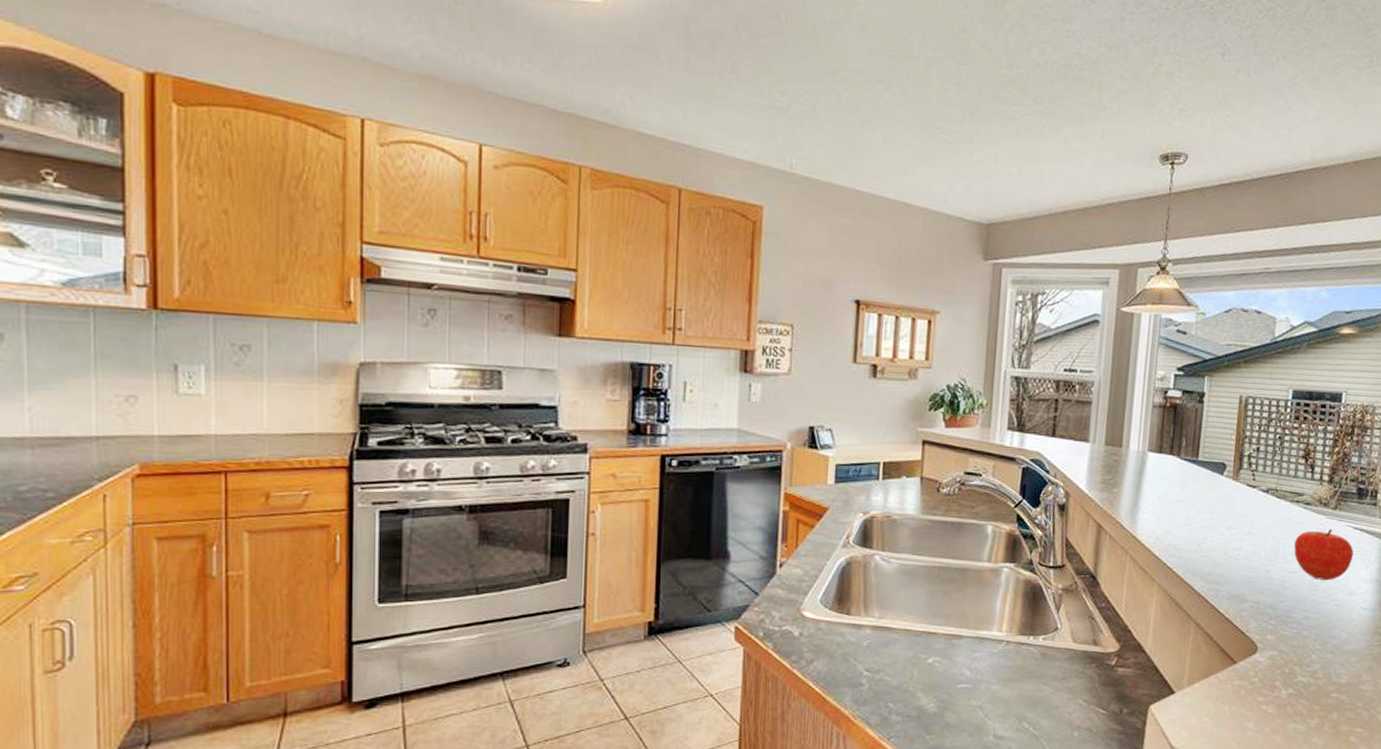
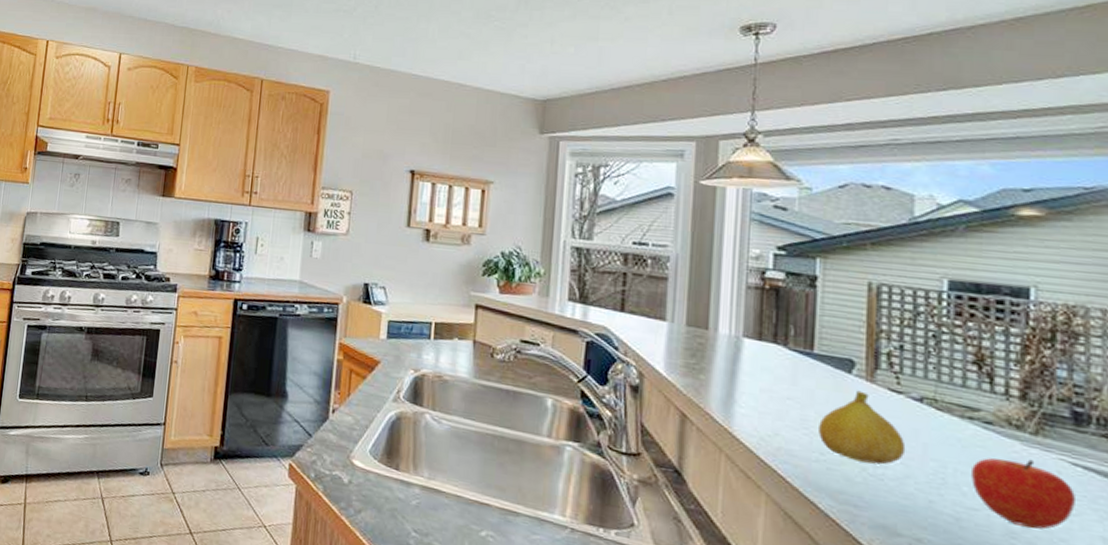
fruit: none [1197,488,1255,547] -> present [819,390,906,465]

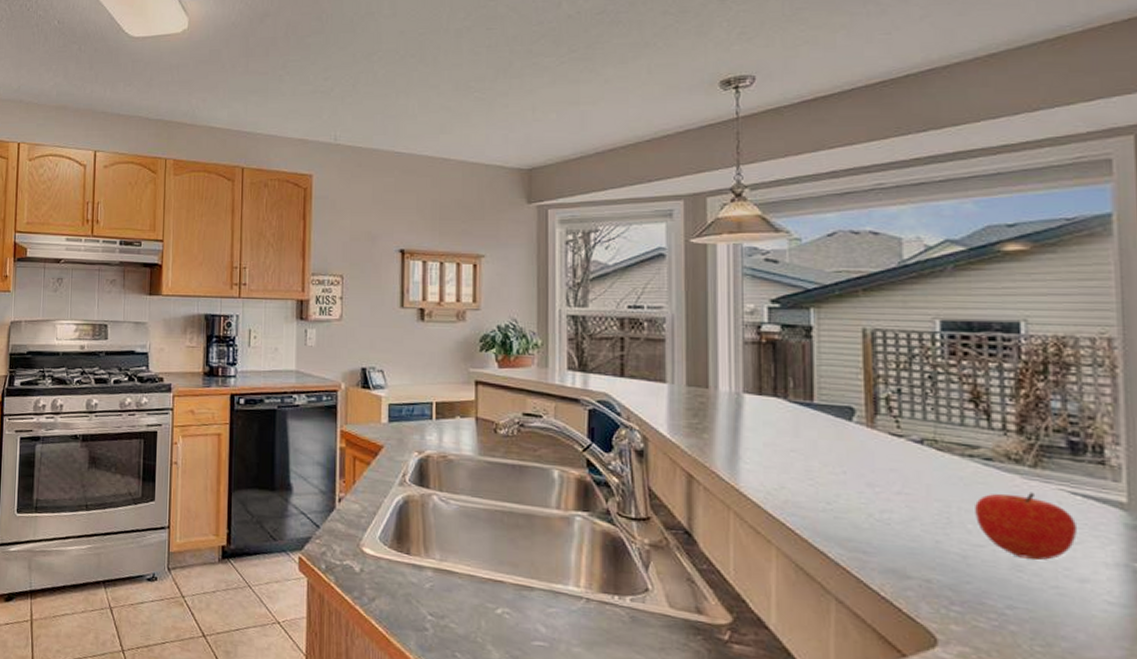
fruit: present [819,390,906,465] -> none [824,437,910,509]

